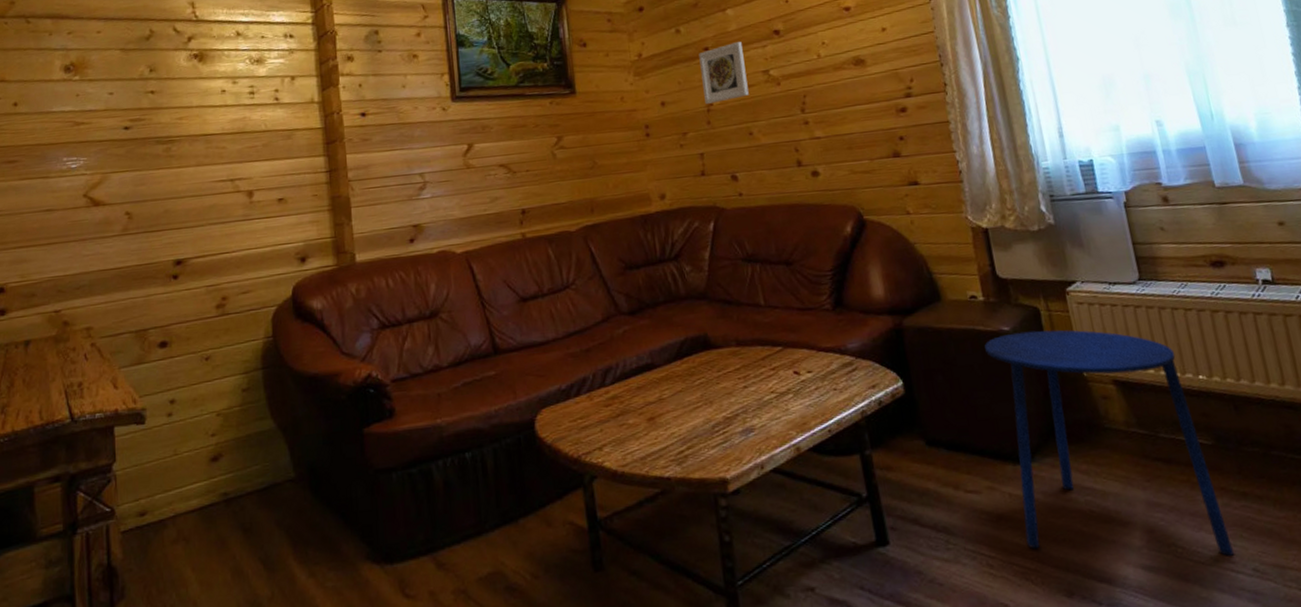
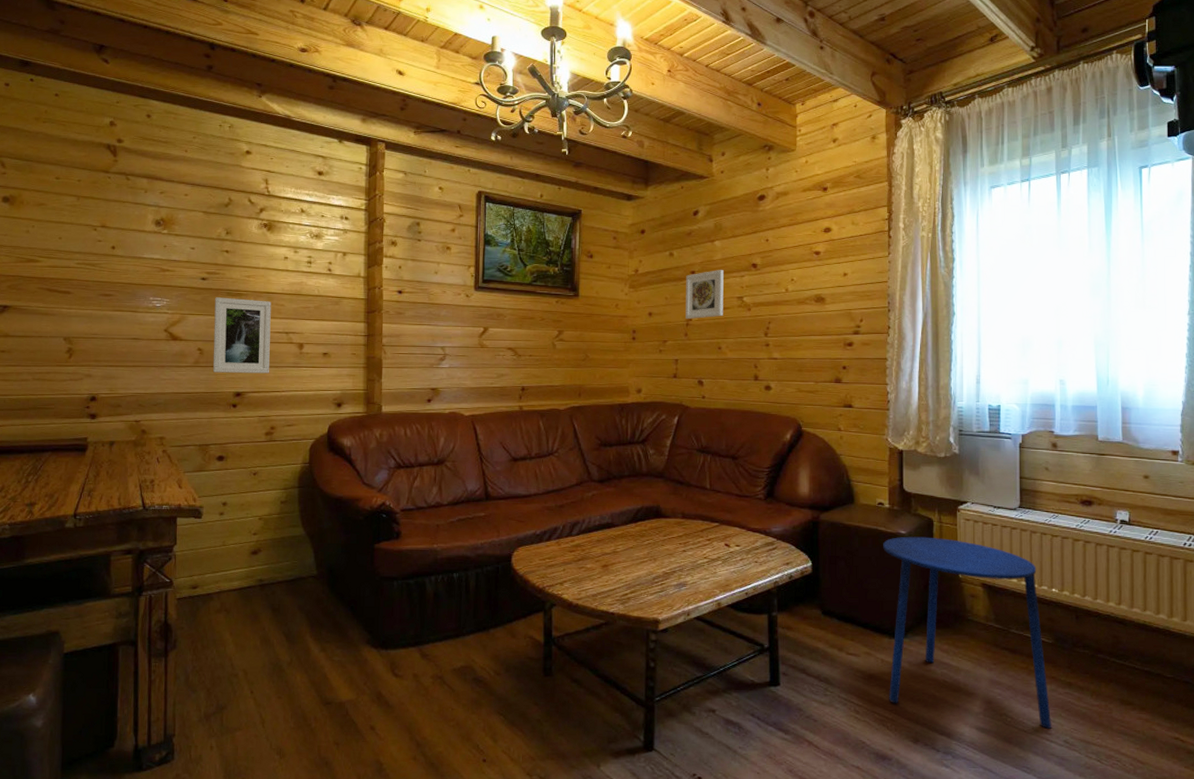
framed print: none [142,145,214,239] -> present [212,297,271,374]

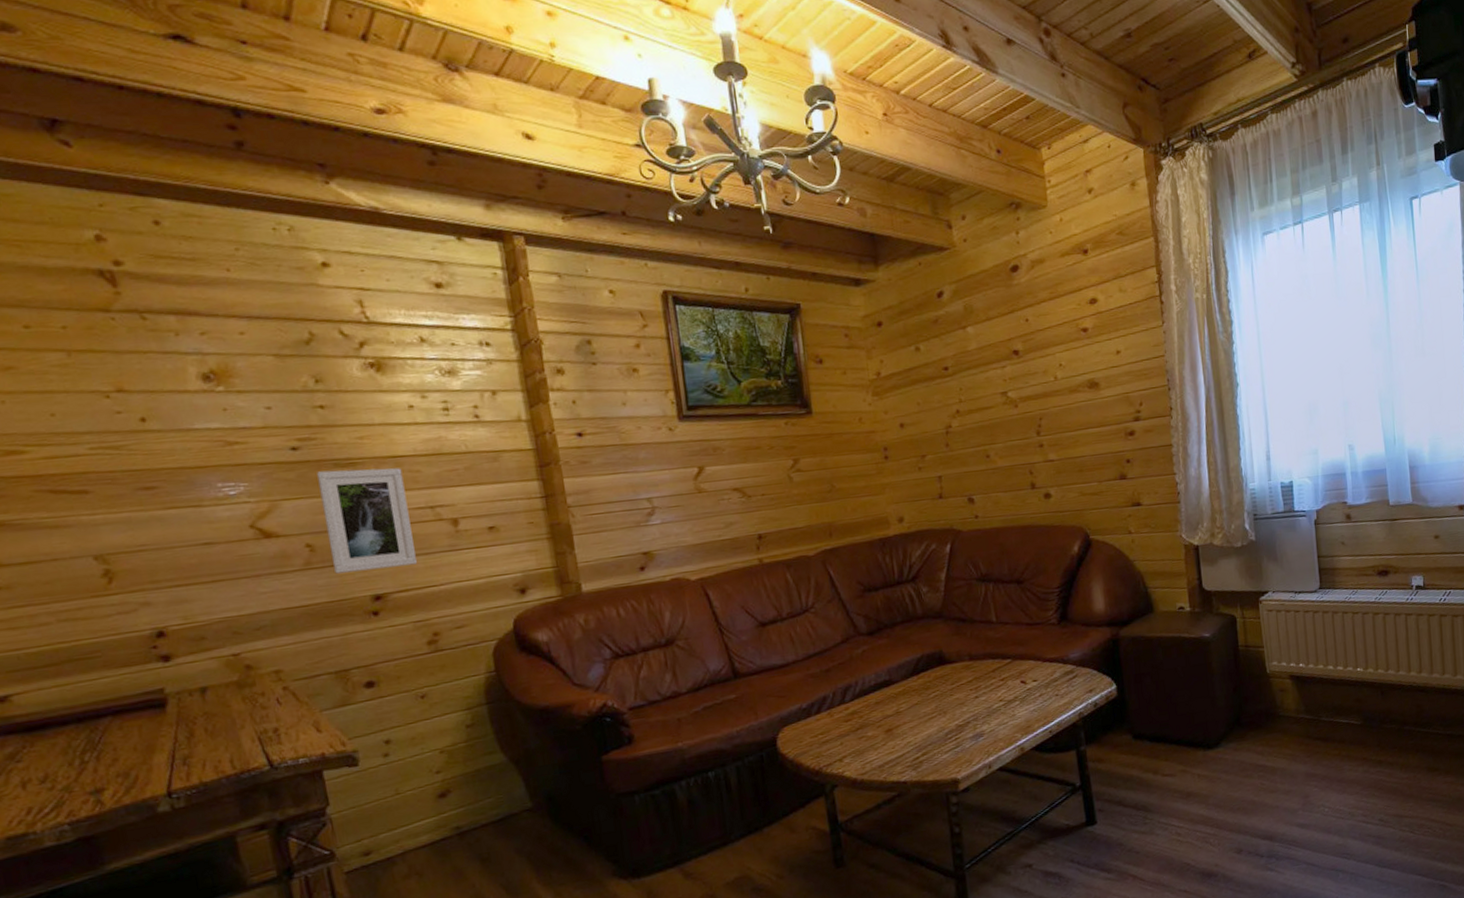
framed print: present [686,270,724,320] -> none [938,362,987,427]
side table: present [883,536,1052,729] -> none [1188,634,1367,818]

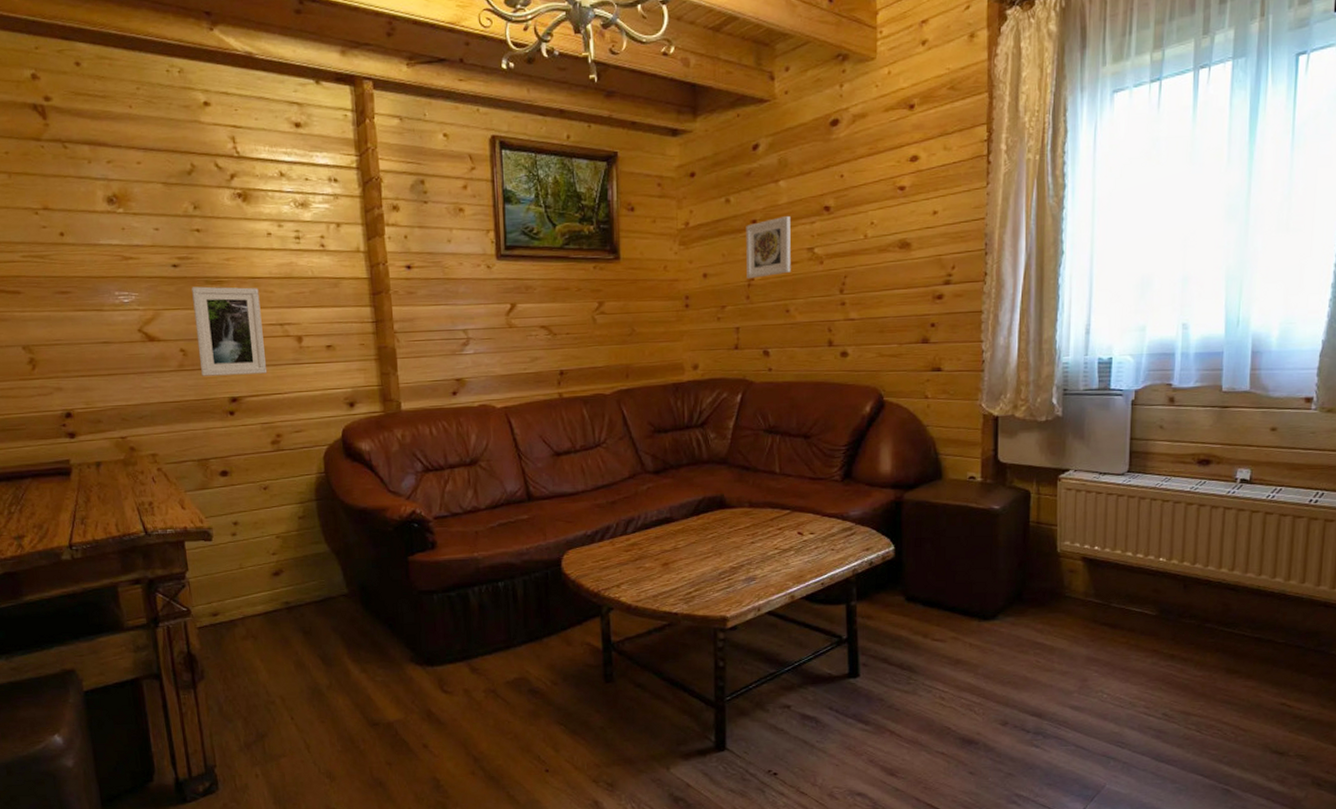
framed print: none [938,362,987,427] -> present [746,216,791,280]

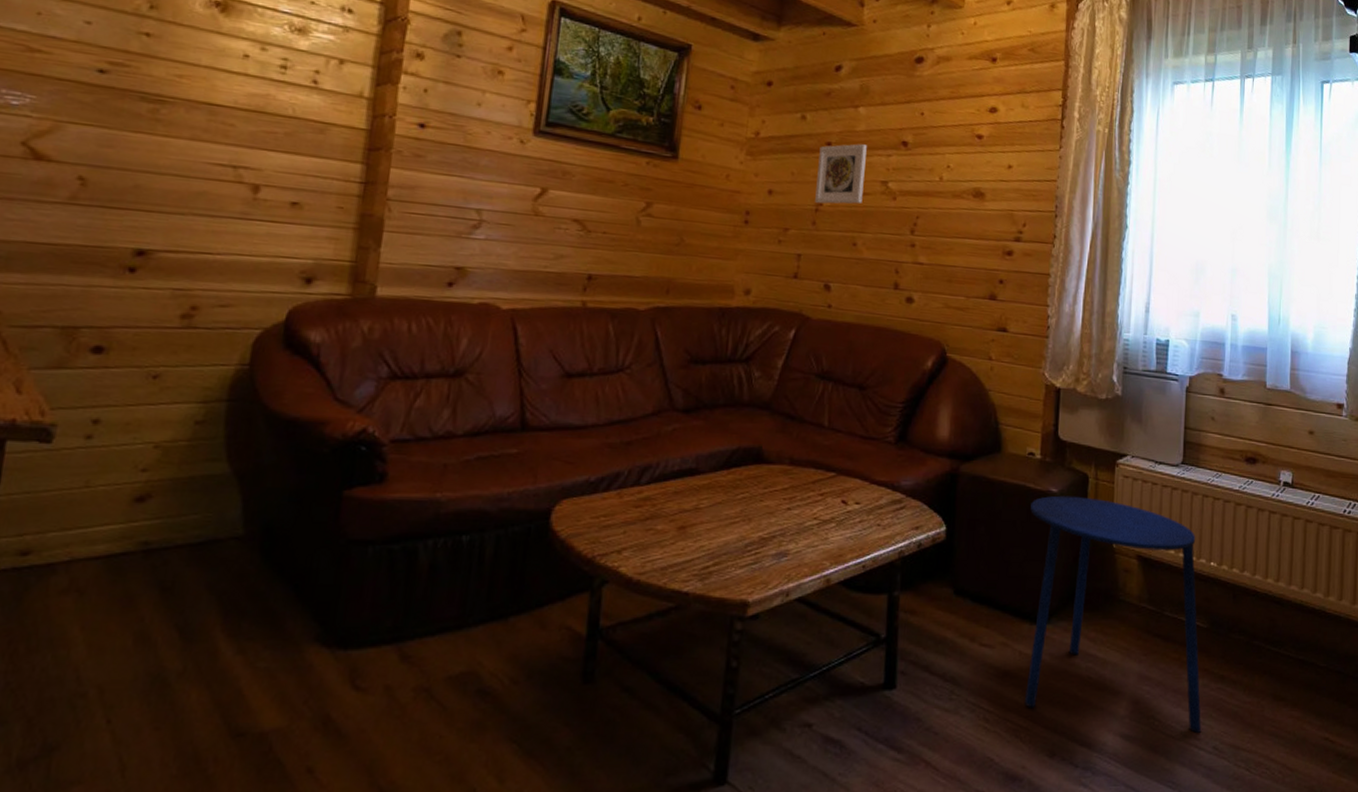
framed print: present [192,286,267,376] -> none [100,101,214,225]
side table: none [974,510,1151,703] -> present [1025,495,1202,733]

